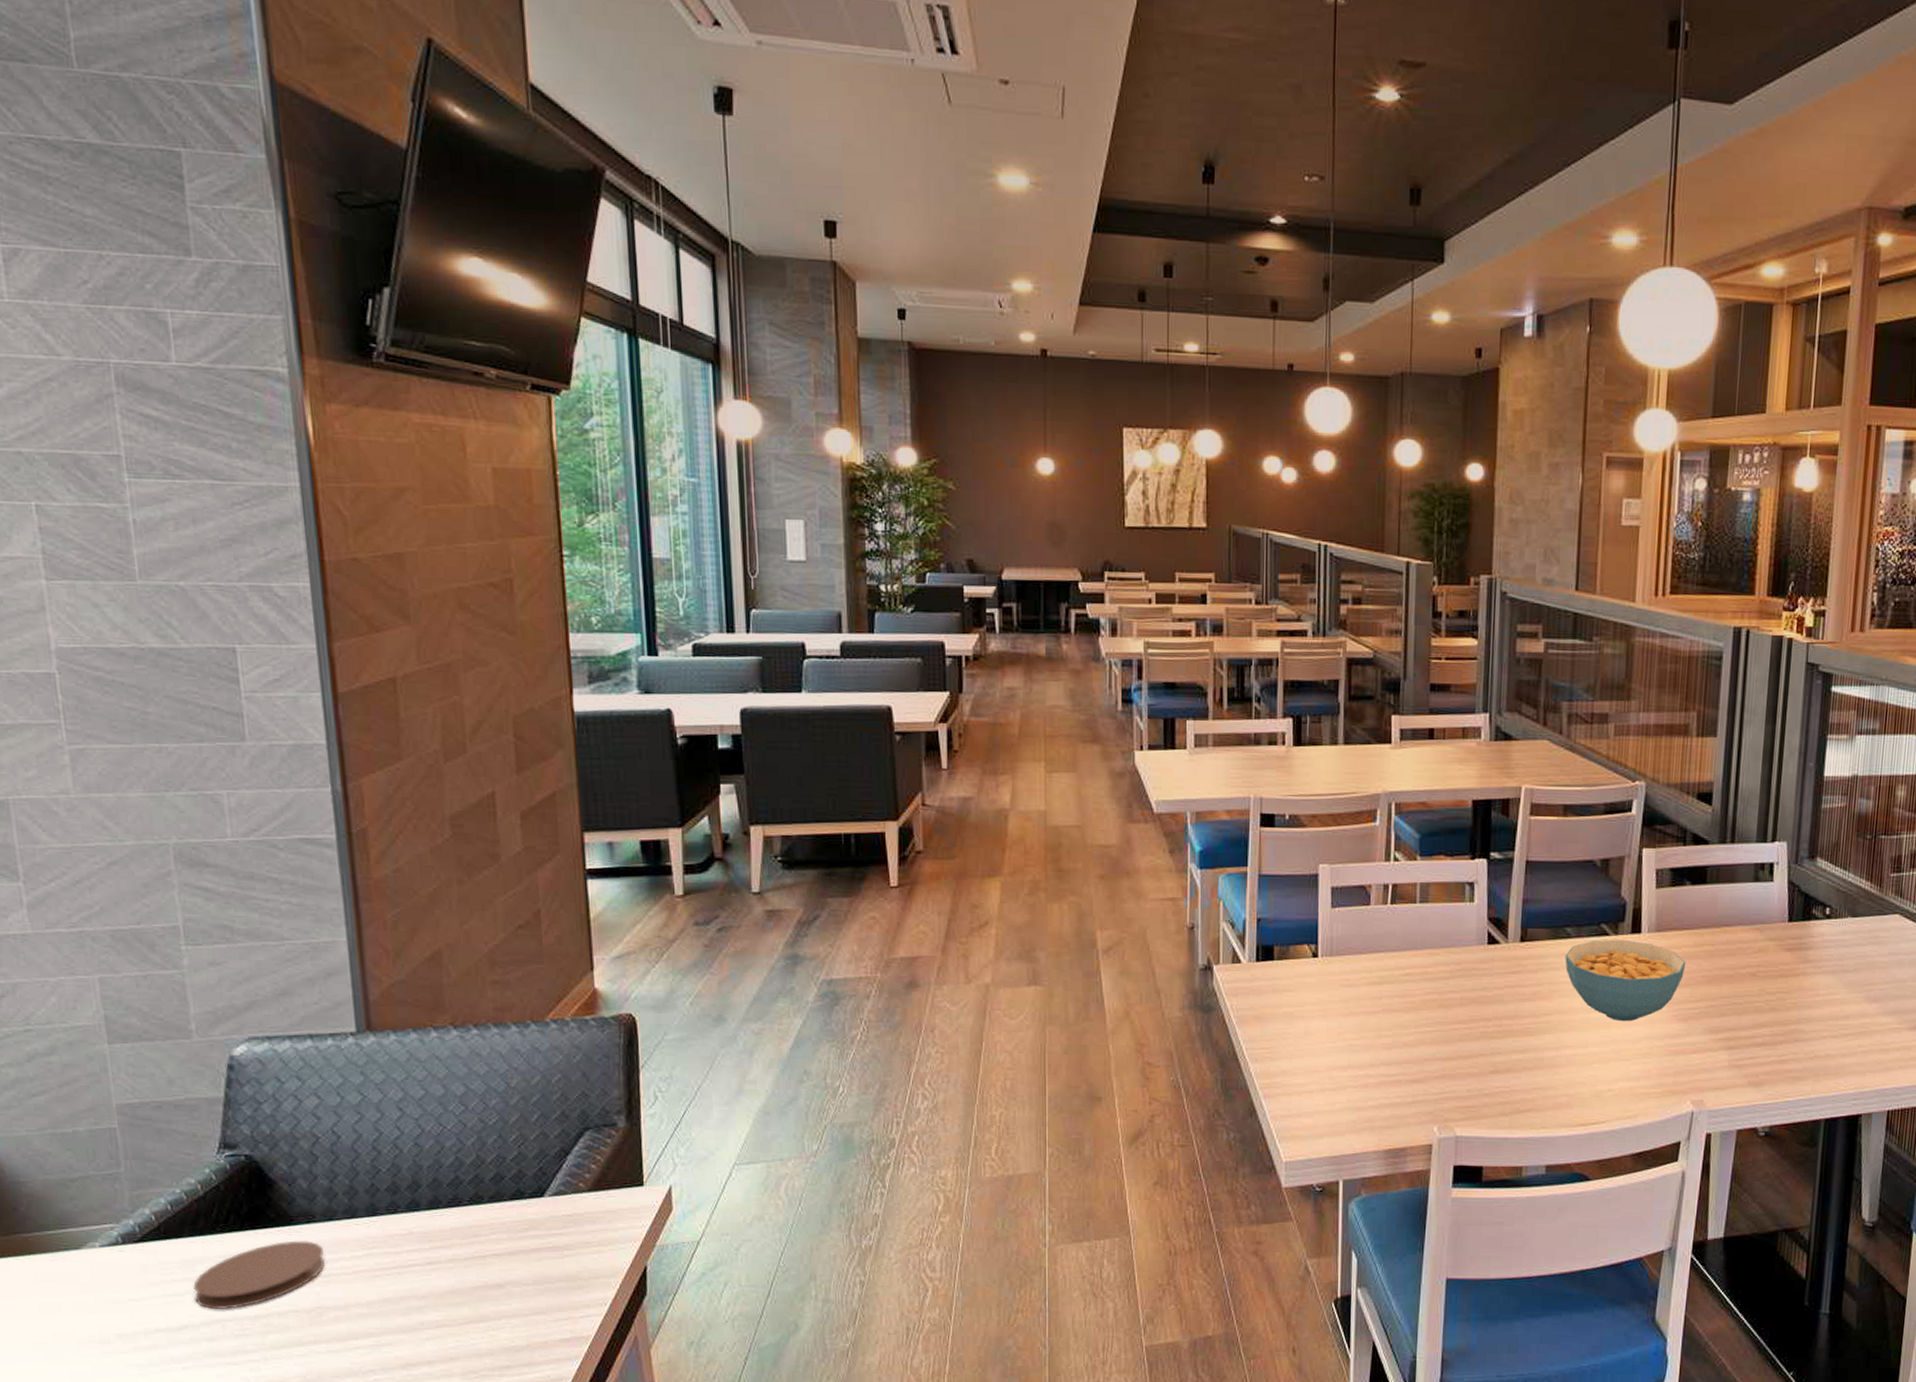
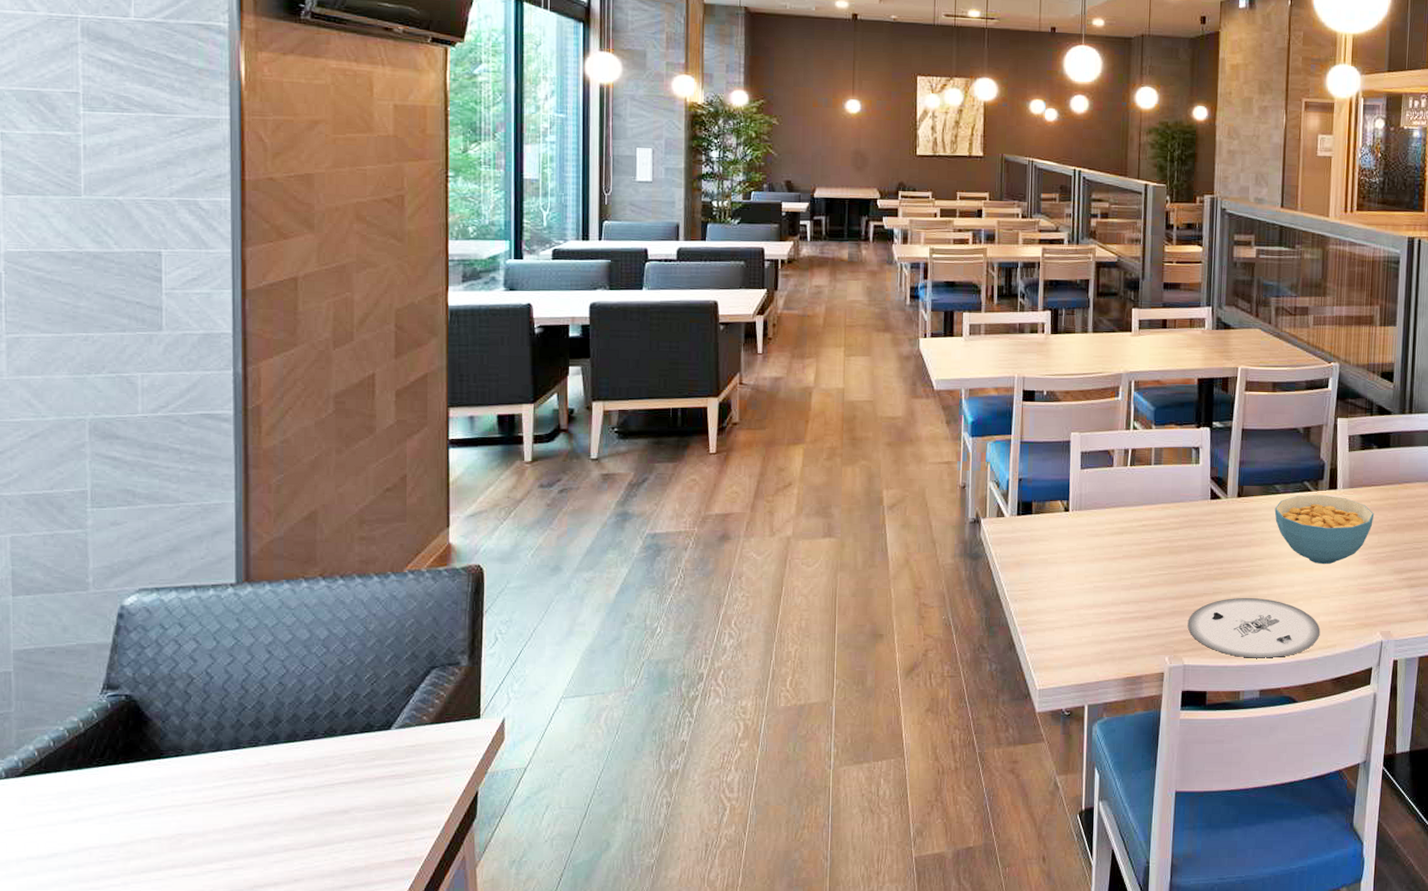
coaster: present [193,1240,325,1310] -> none [66,773,188,838]
plate: none [1460,1059,1619,1130] -> present [1187,598,1320,658]

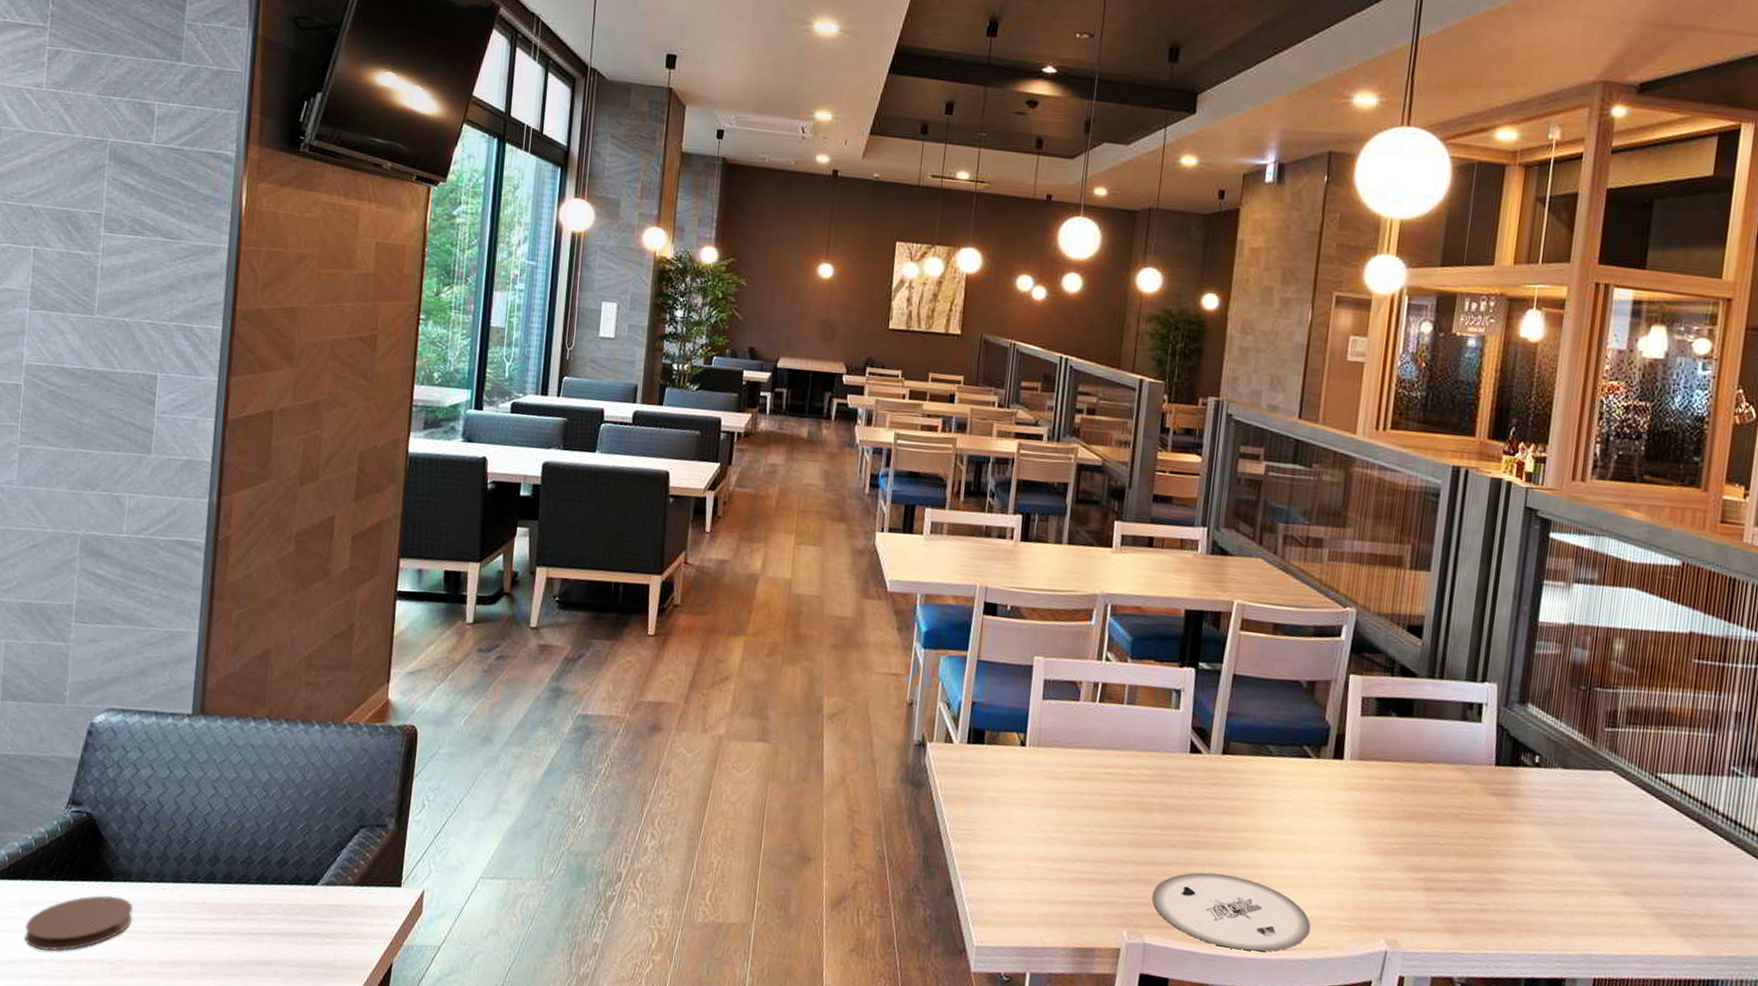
coaster: none [66,773,188,838] -> present [25,895,132,952]
cereal bowl: present [1274,494,1375,565] -> none [1265,761,1388,848]

